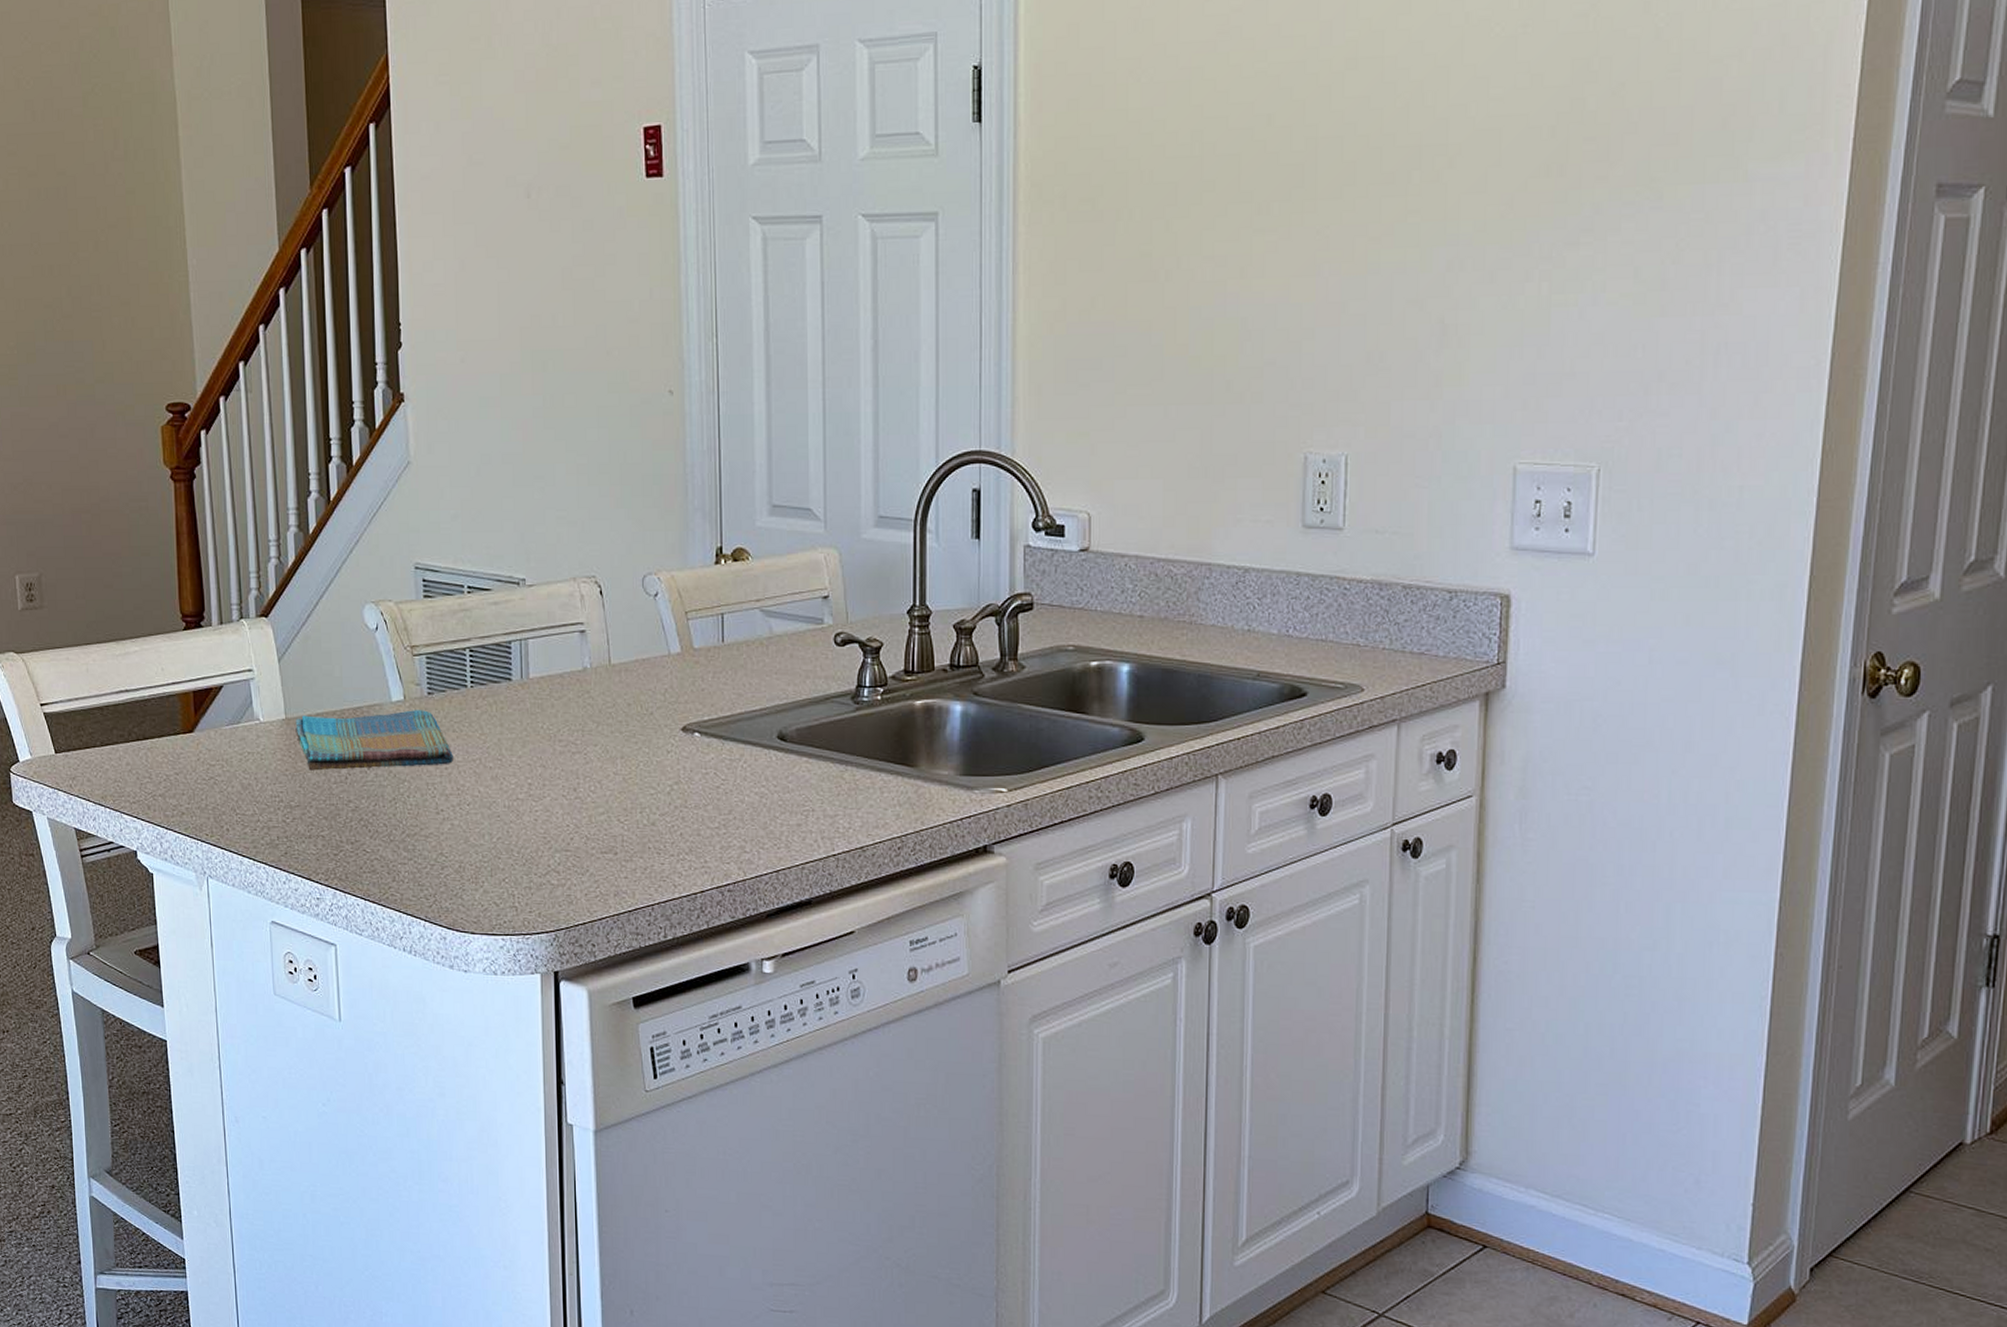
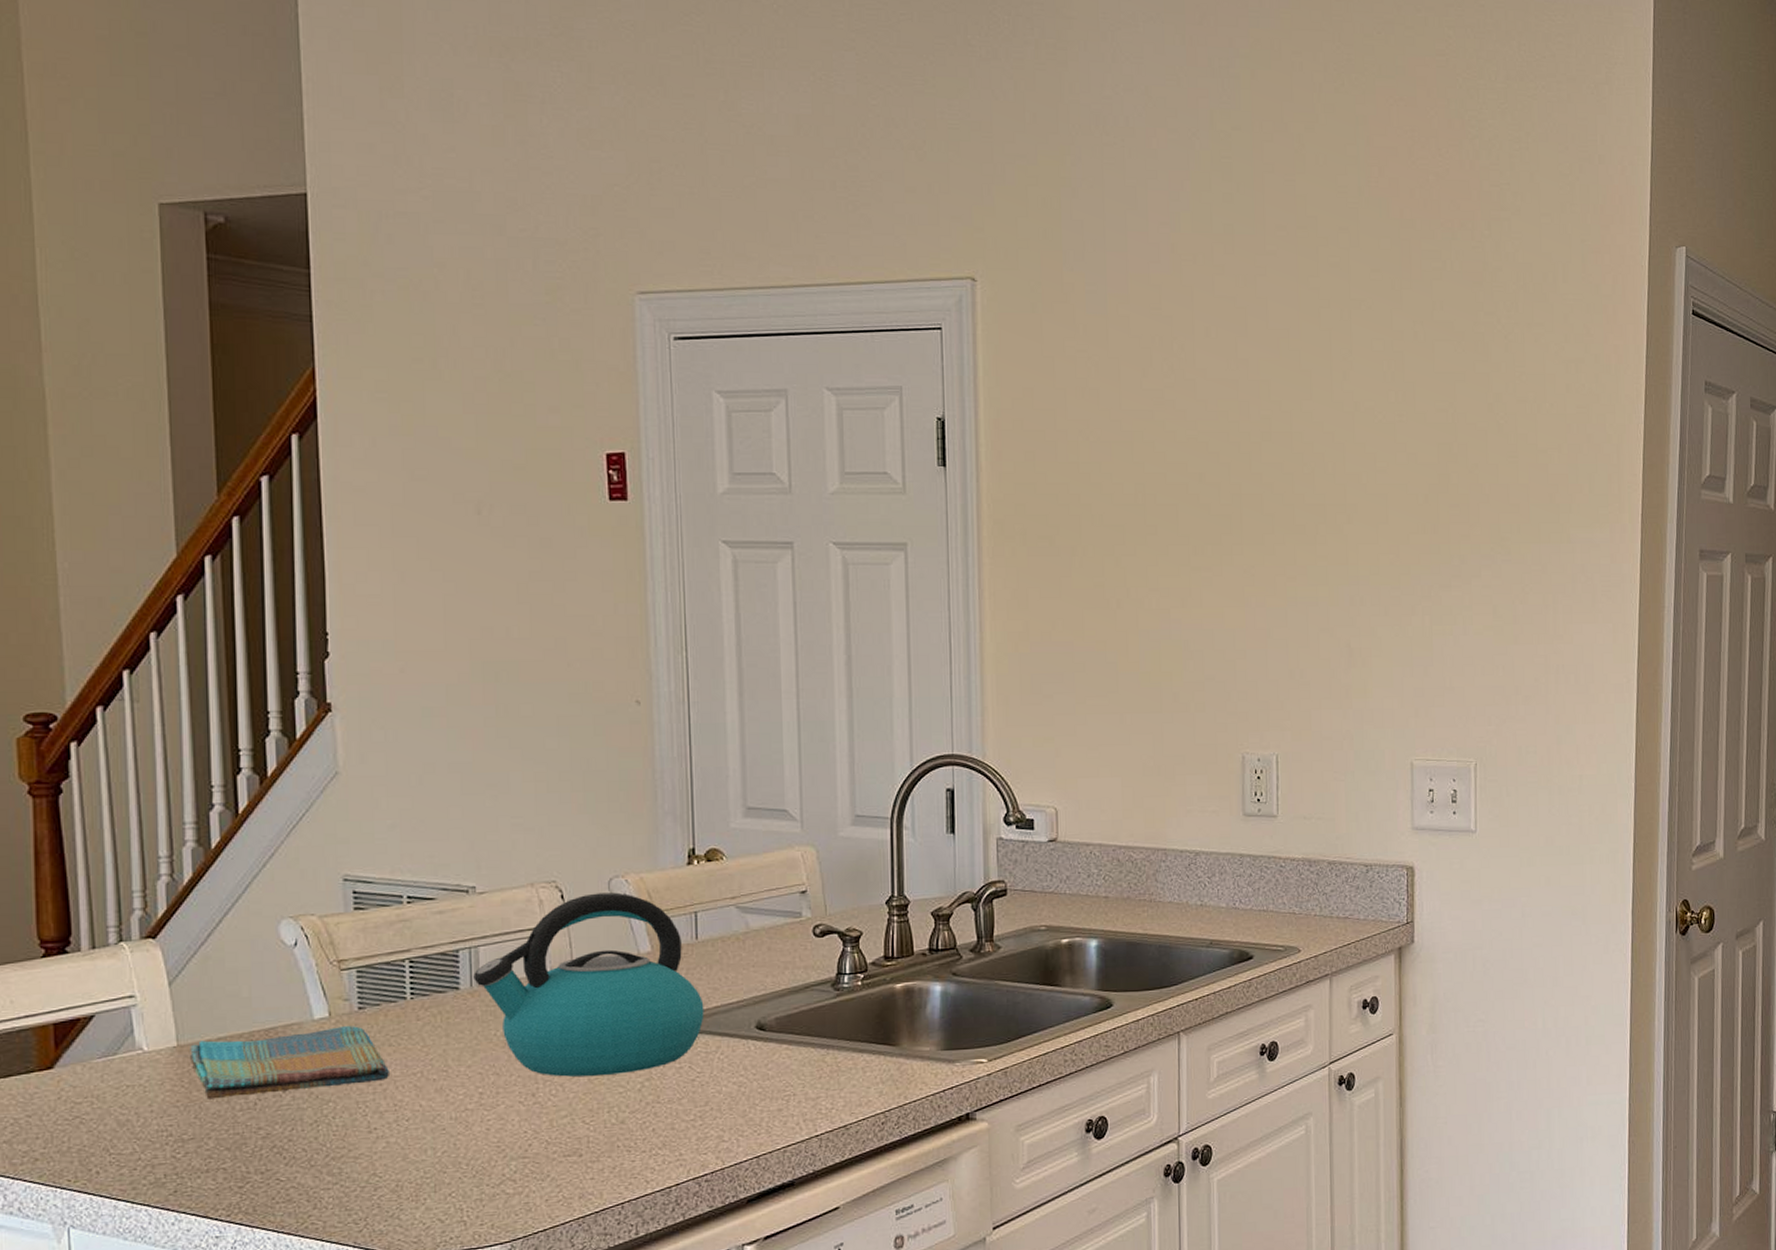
kettle: none [524,590,729,776] -> present [473,892,704,1077]

